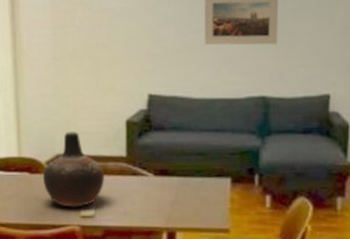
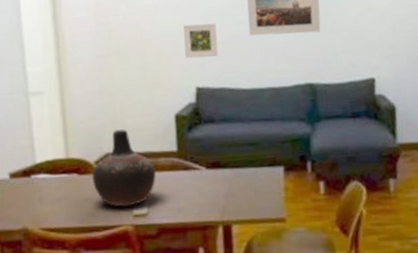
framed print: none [139,30,172,65] -> present [183,23,218,59]

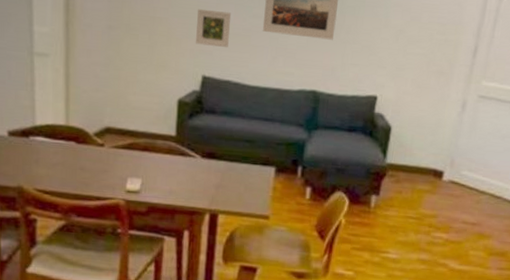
vase: present [92,129,156,207] -> none [89,105,152,182]

